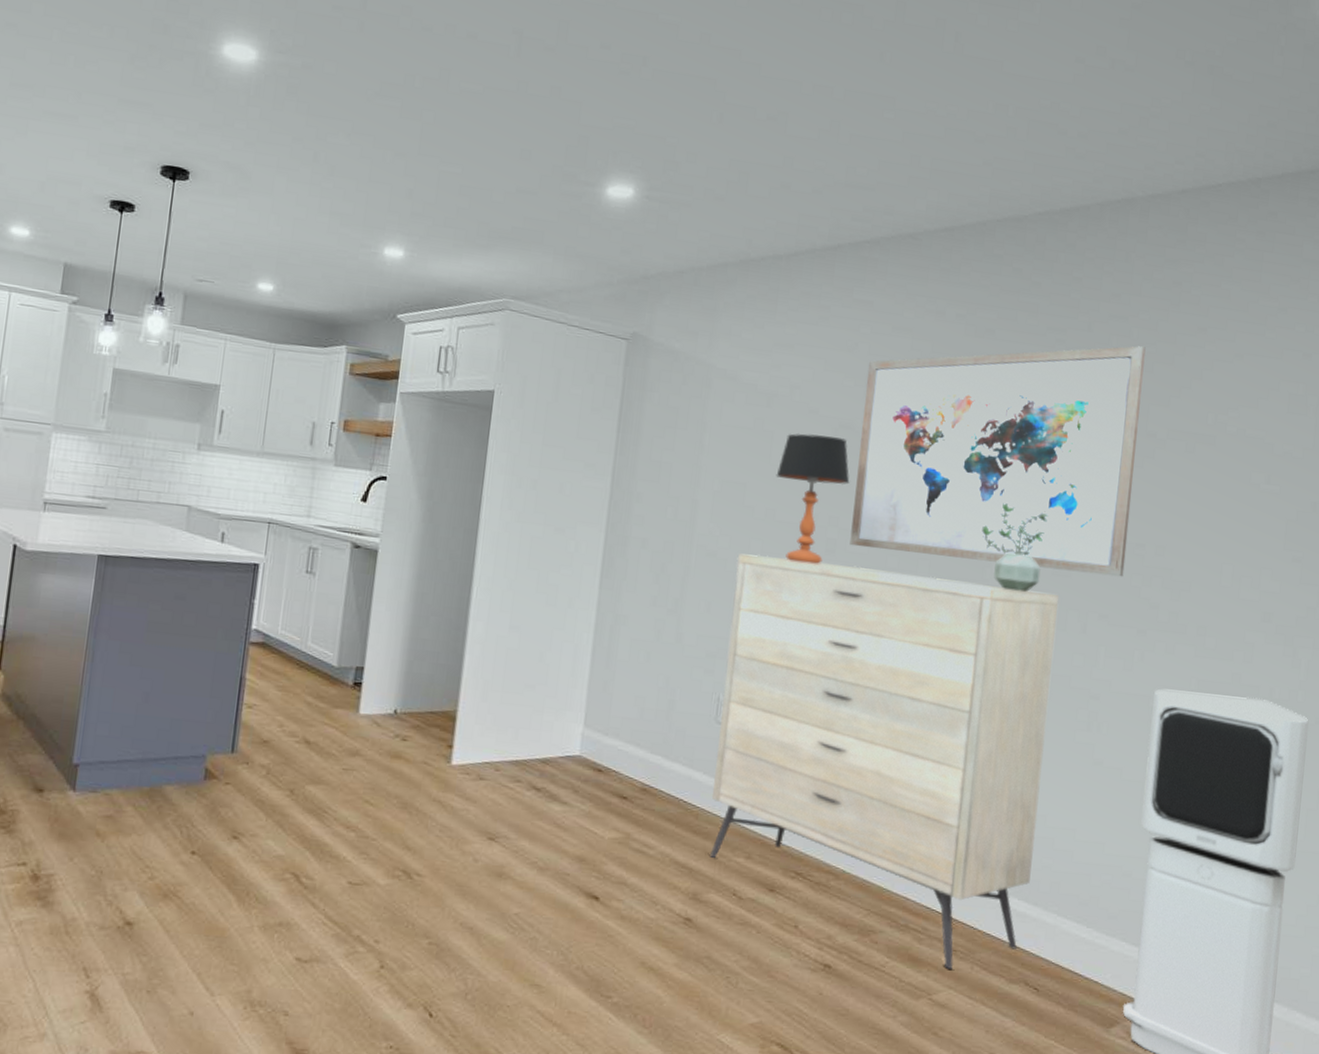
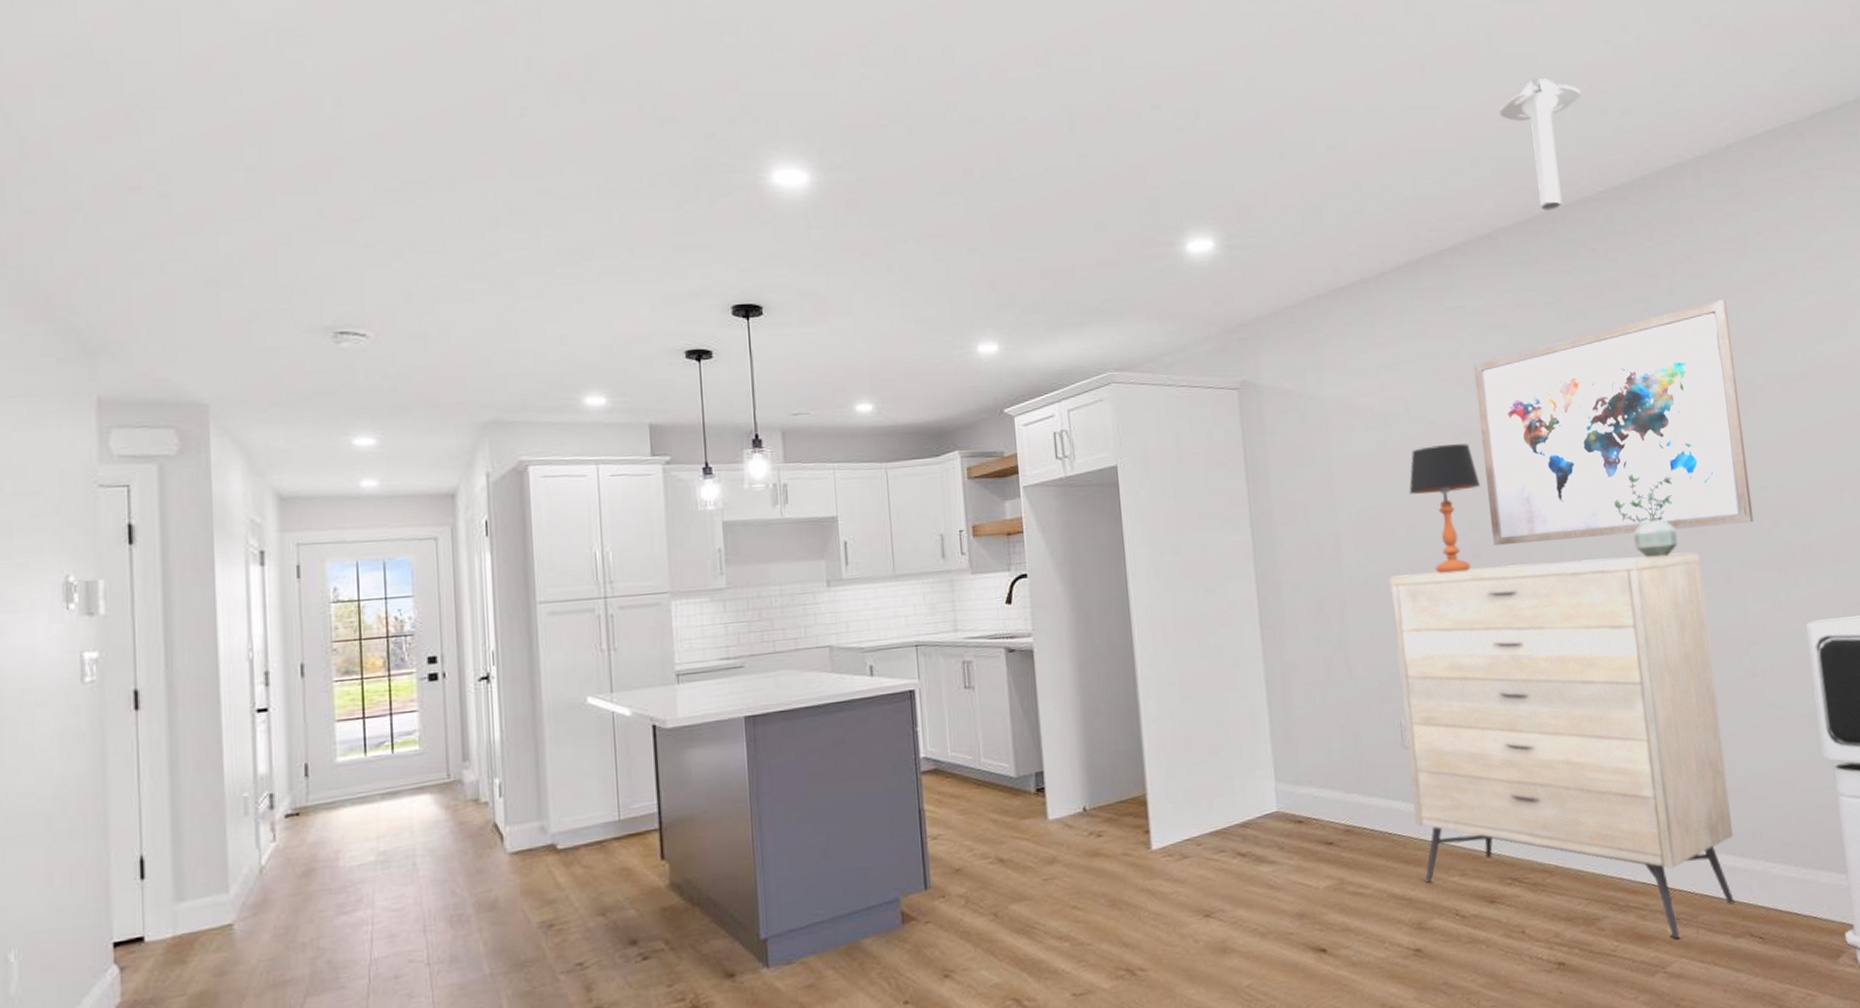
ceiling light: none [951,85,1041,223] -> present [1499,77,1581,212]

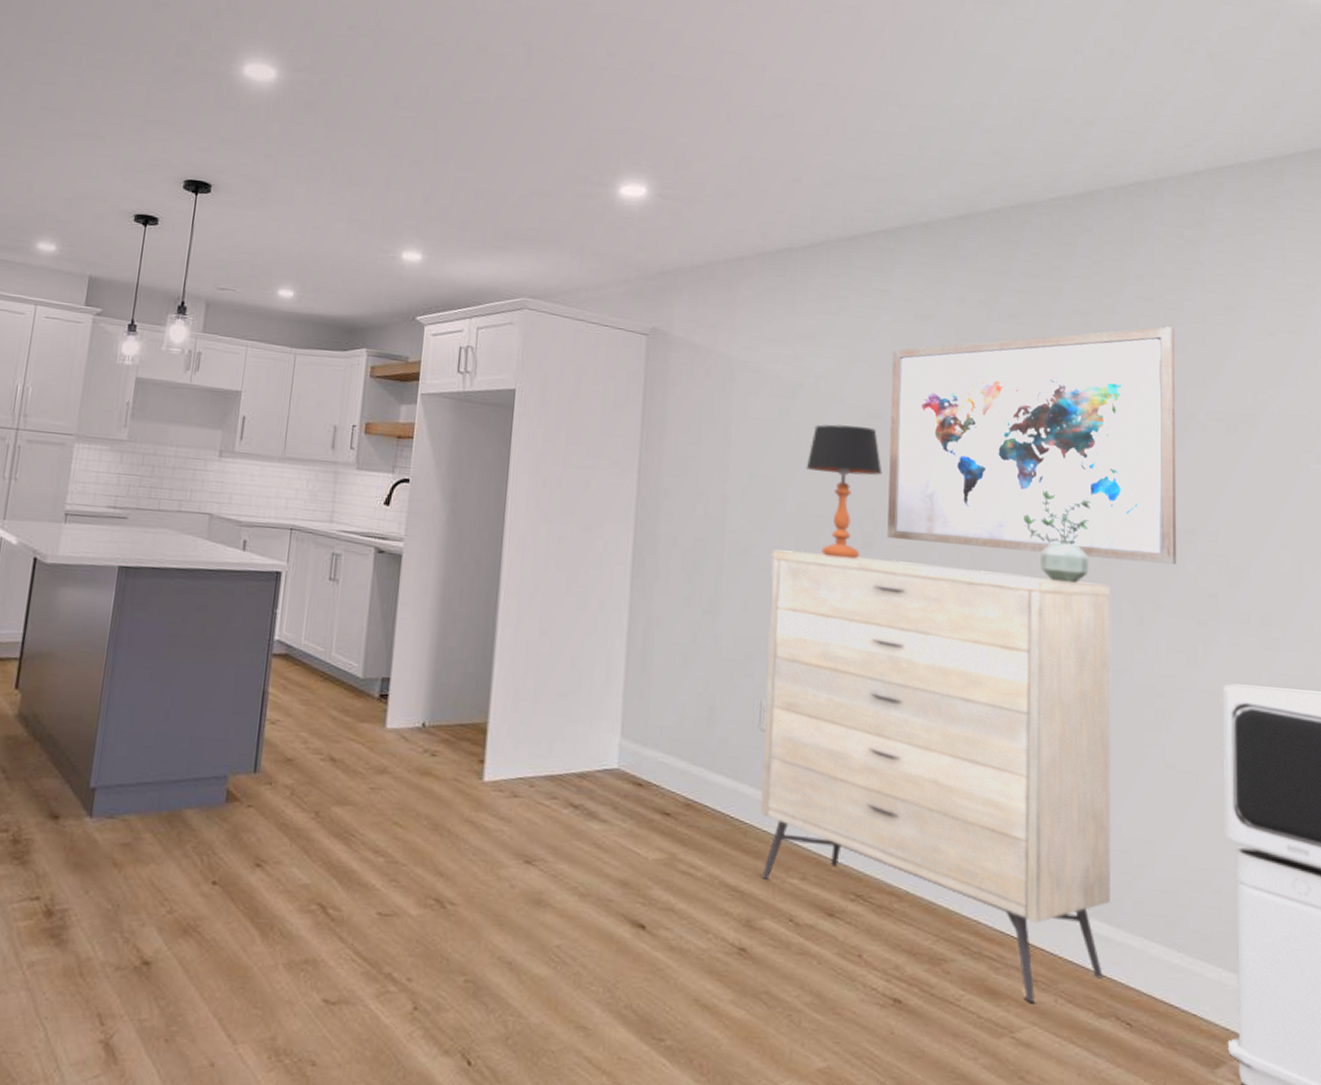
ceiling light: present [1499,77,1581,212] -> none [956,77,1044,210]

